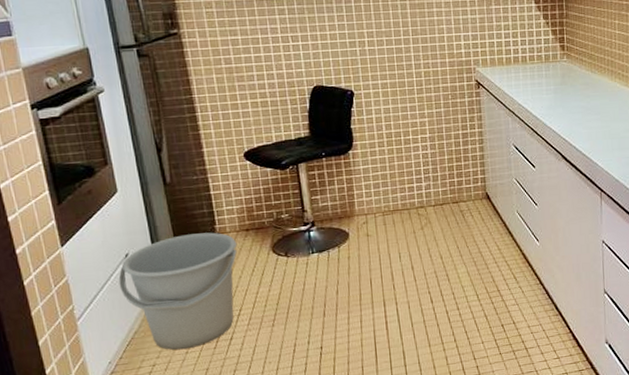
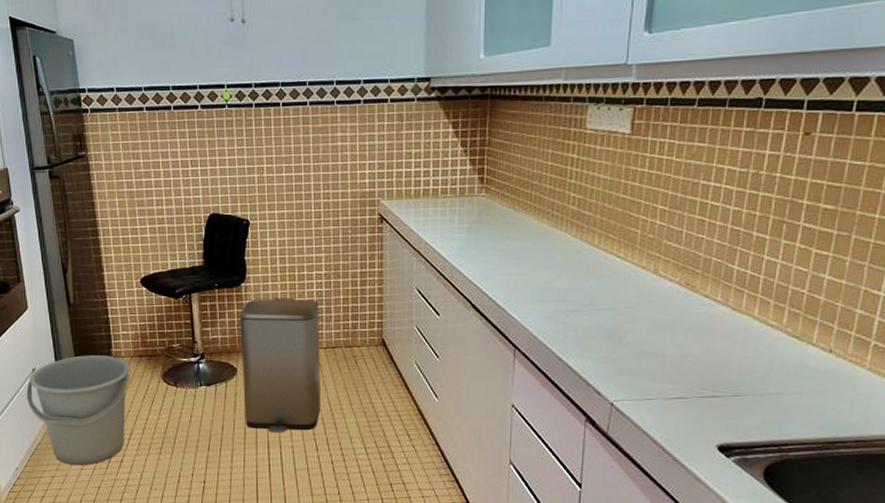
pedal bin: none [348,161,433,292] -> present [239,297,321,434]

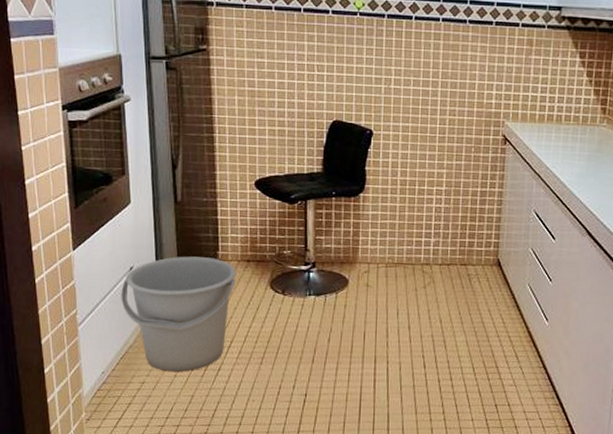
pedal bin: present [239,297,321,434] -> none [353,210,437,349]

